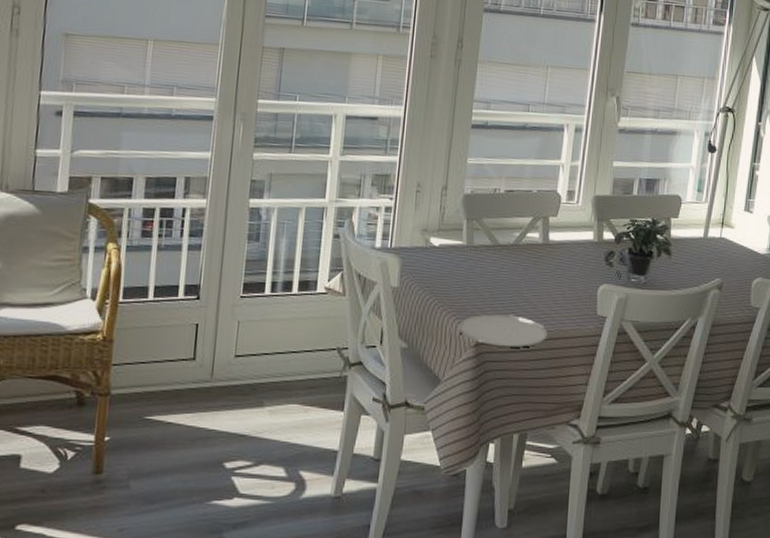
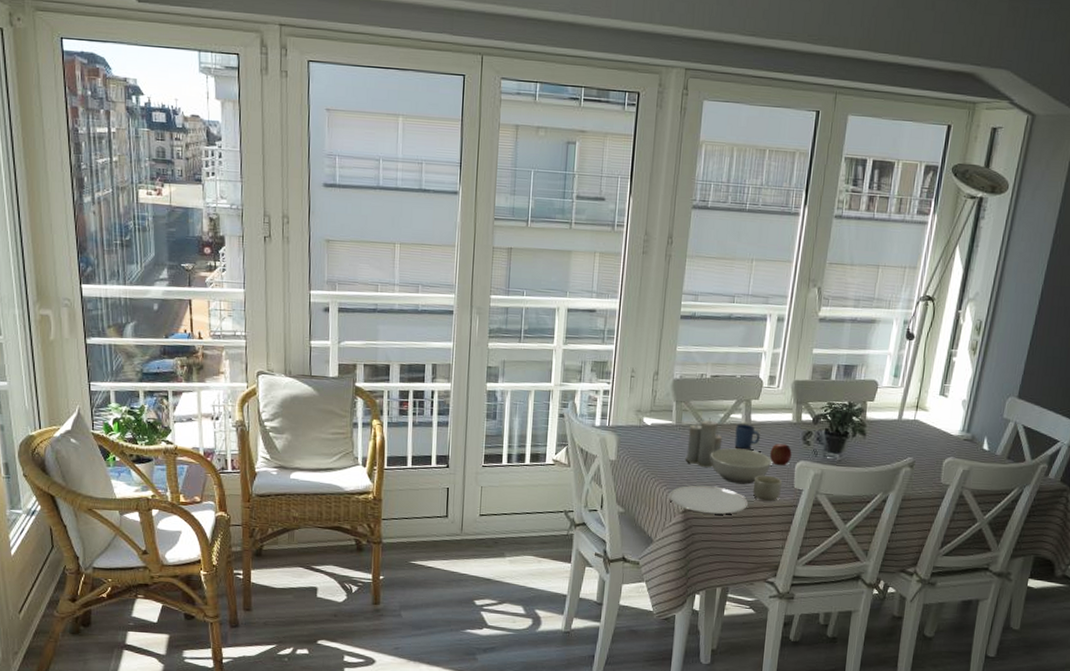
candle: none [477,237,518,293] -> present [685,418,723,467]
bowl: none [505,270,573,312] -> present [710,448,773,485]
mug: none [531,243,559,273] -> present [734,424,760,450]
cup: none [552,301,584,332] -> present [752,475,782,502]
fruit: none [569,265,594,290] -> present [769,443,792,466]

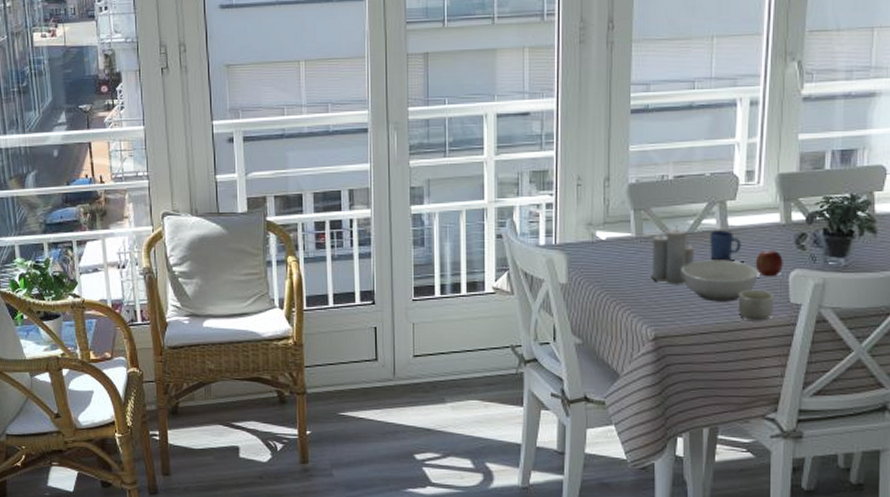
plate: present [668,485,749,515] -> none [634,306,734,340]

